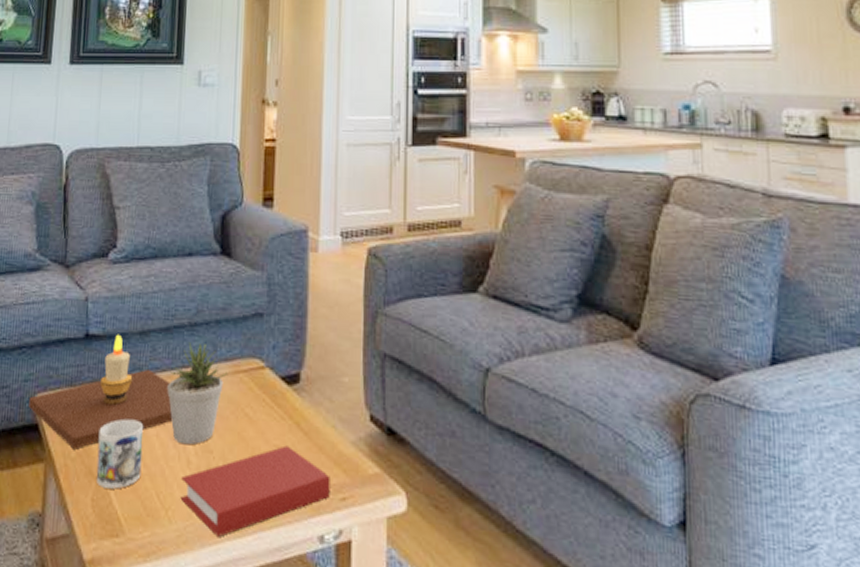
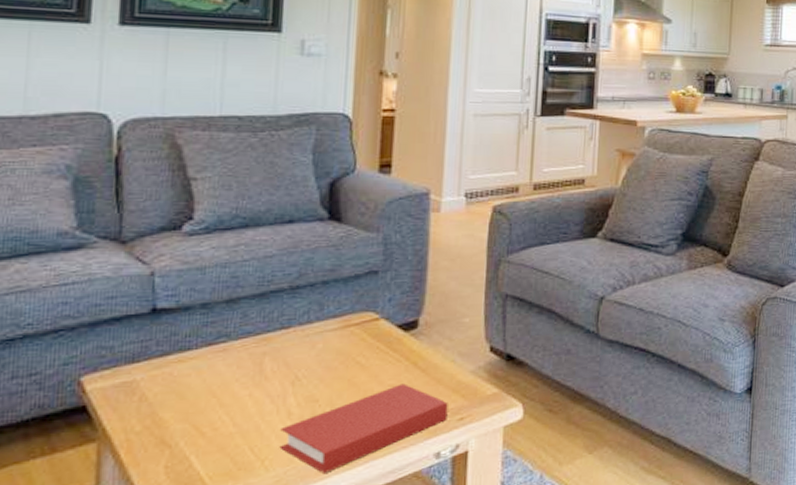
candle: present [29,334,173,449] -> none [71,305,270,423]
mug: present [96,419,144,489] -> none [170,384,233,454]
potted plant: present [167,343,228,445] -> none [262,304,337,399]

